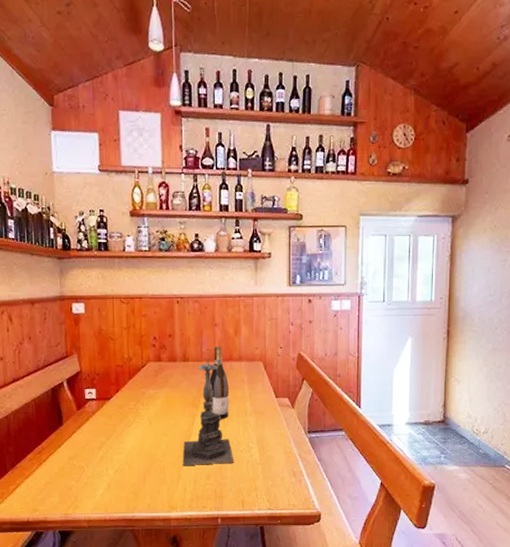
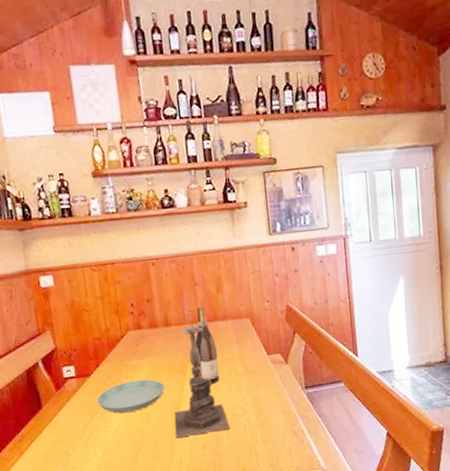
saucer: none [113,409,178,437] -> present [97,379,165,413]

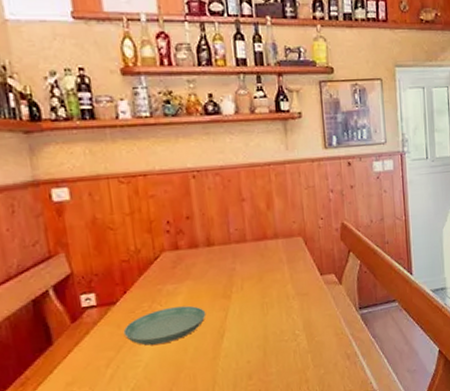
candle holder: present [174,313,231,438] -> none [216,232,279,369]
wine bottle: present [195,307,220,384] -> none [241,224,268,308]

